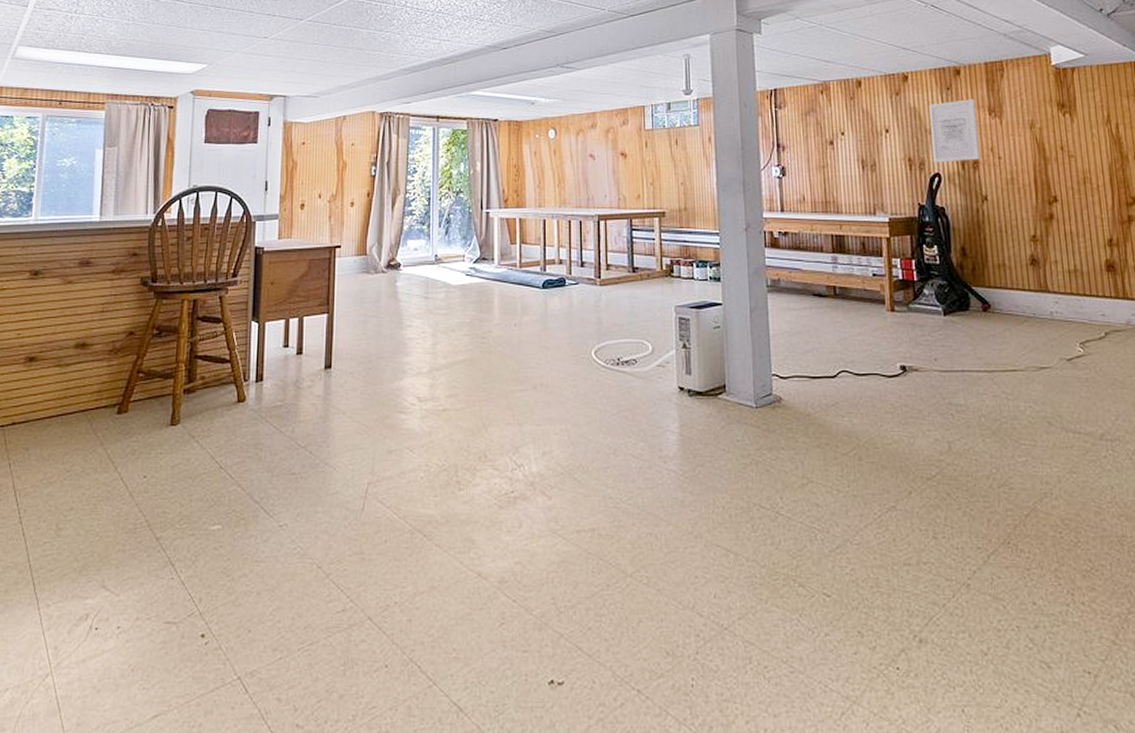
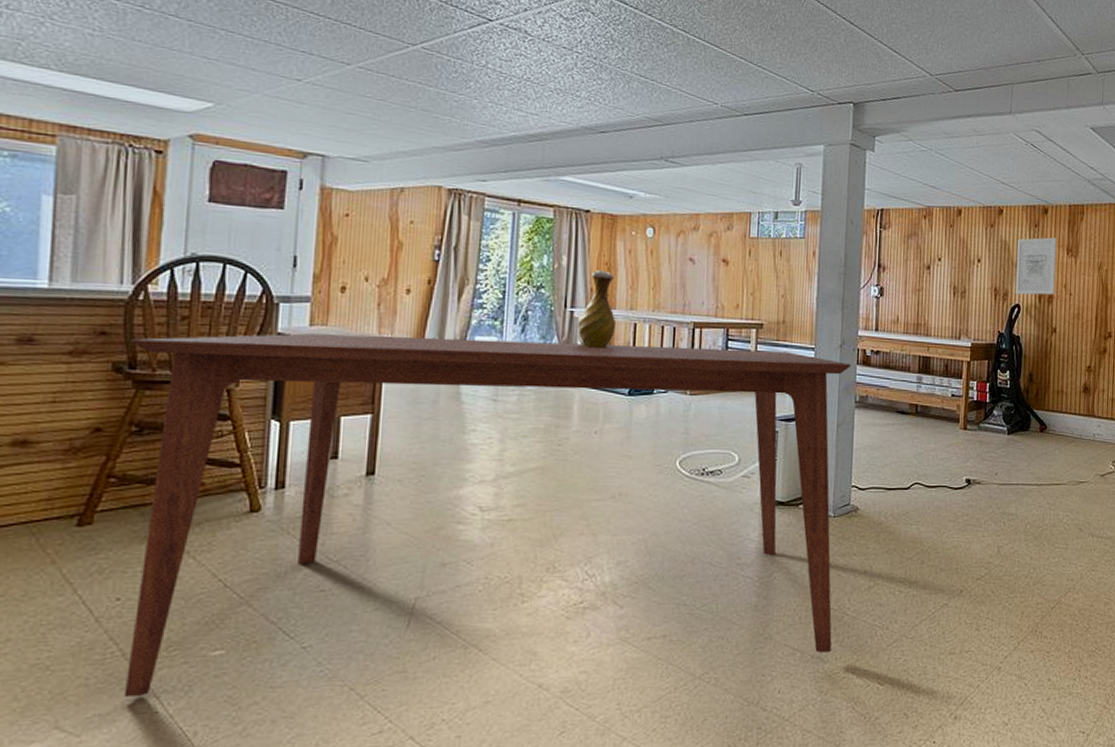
dining table: none [149,238,768,564] -> present [123,333,850,698]
vase: none [493,173,528,245] -> present [577,270,617,348]

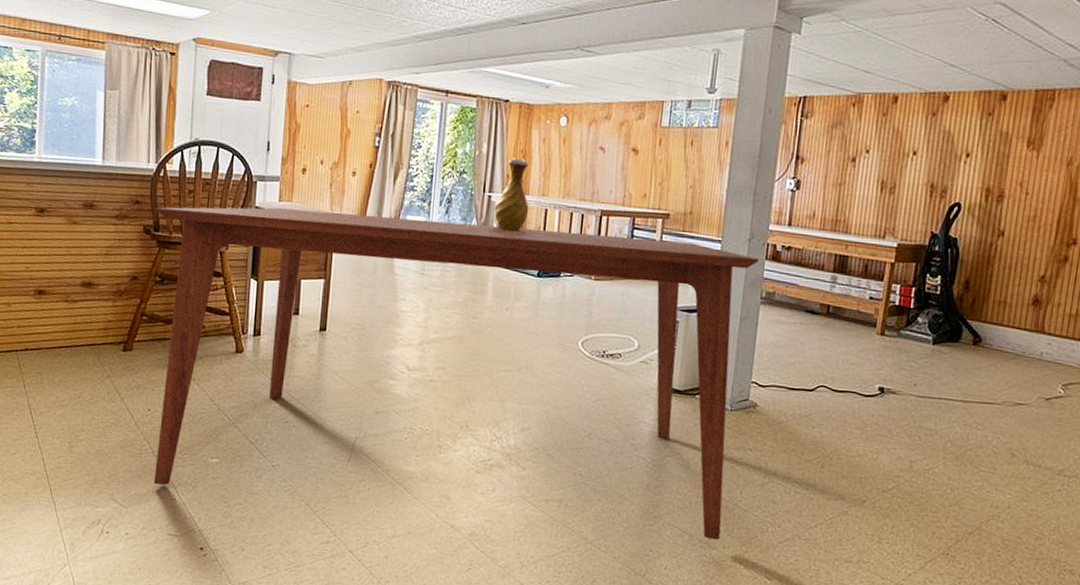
wall art: present [1015,237,1057,295] -> none [955,127,1015,193]

